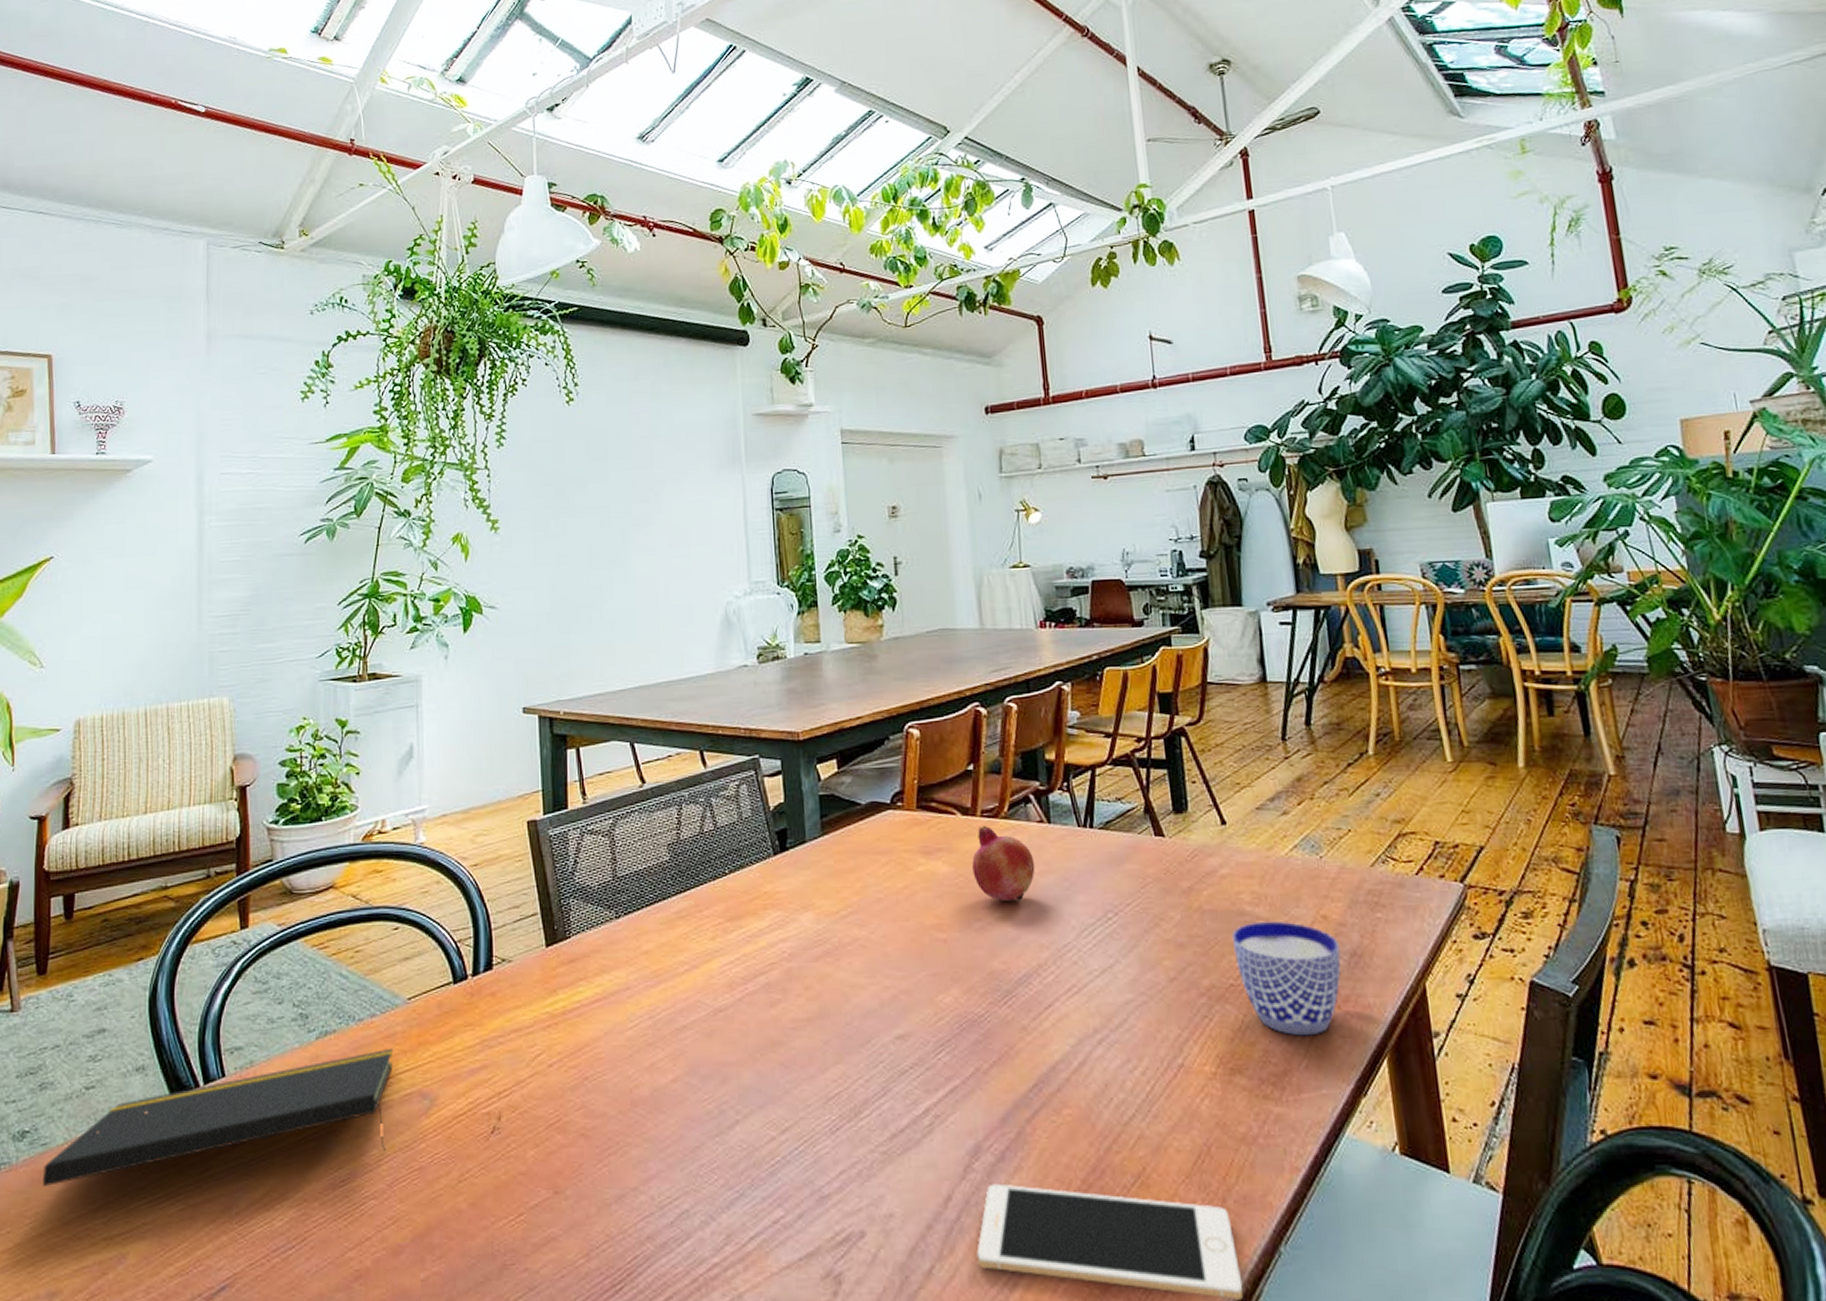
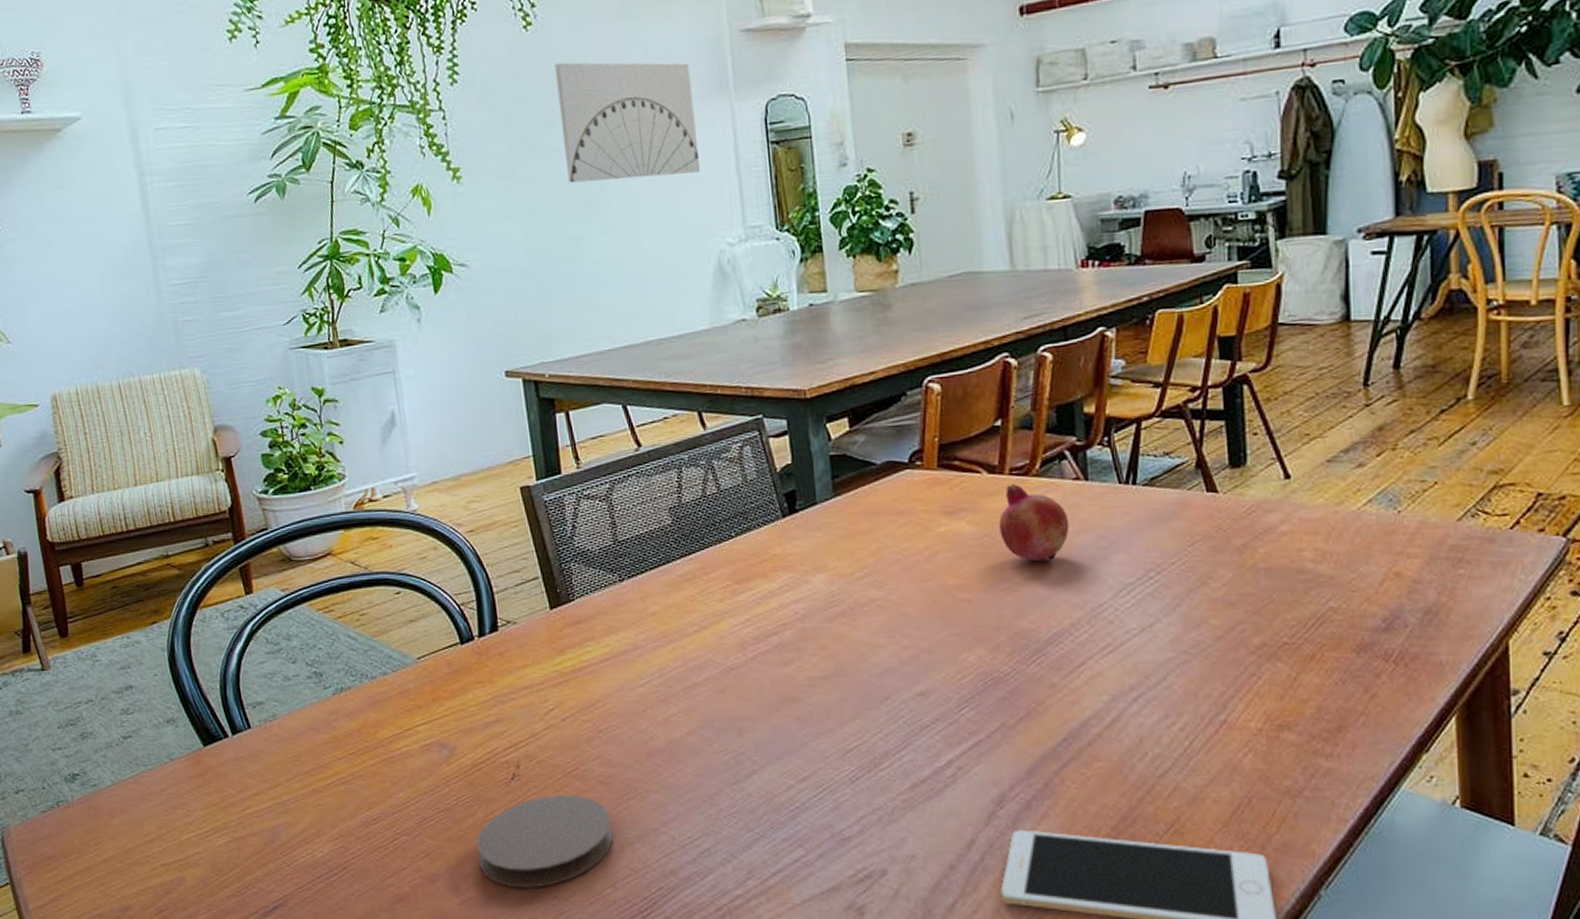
notepad: present [43,1048,394,1186] -> none [97,703,412,820]
coaster: none [448,1149,591,1260] -> present [476,794,614,888]
wall art: none [591,433,714,537] -> present [555,62,701,183]
cup: present [1231,921,1341,1036] -> none [1288,578,1412,694]

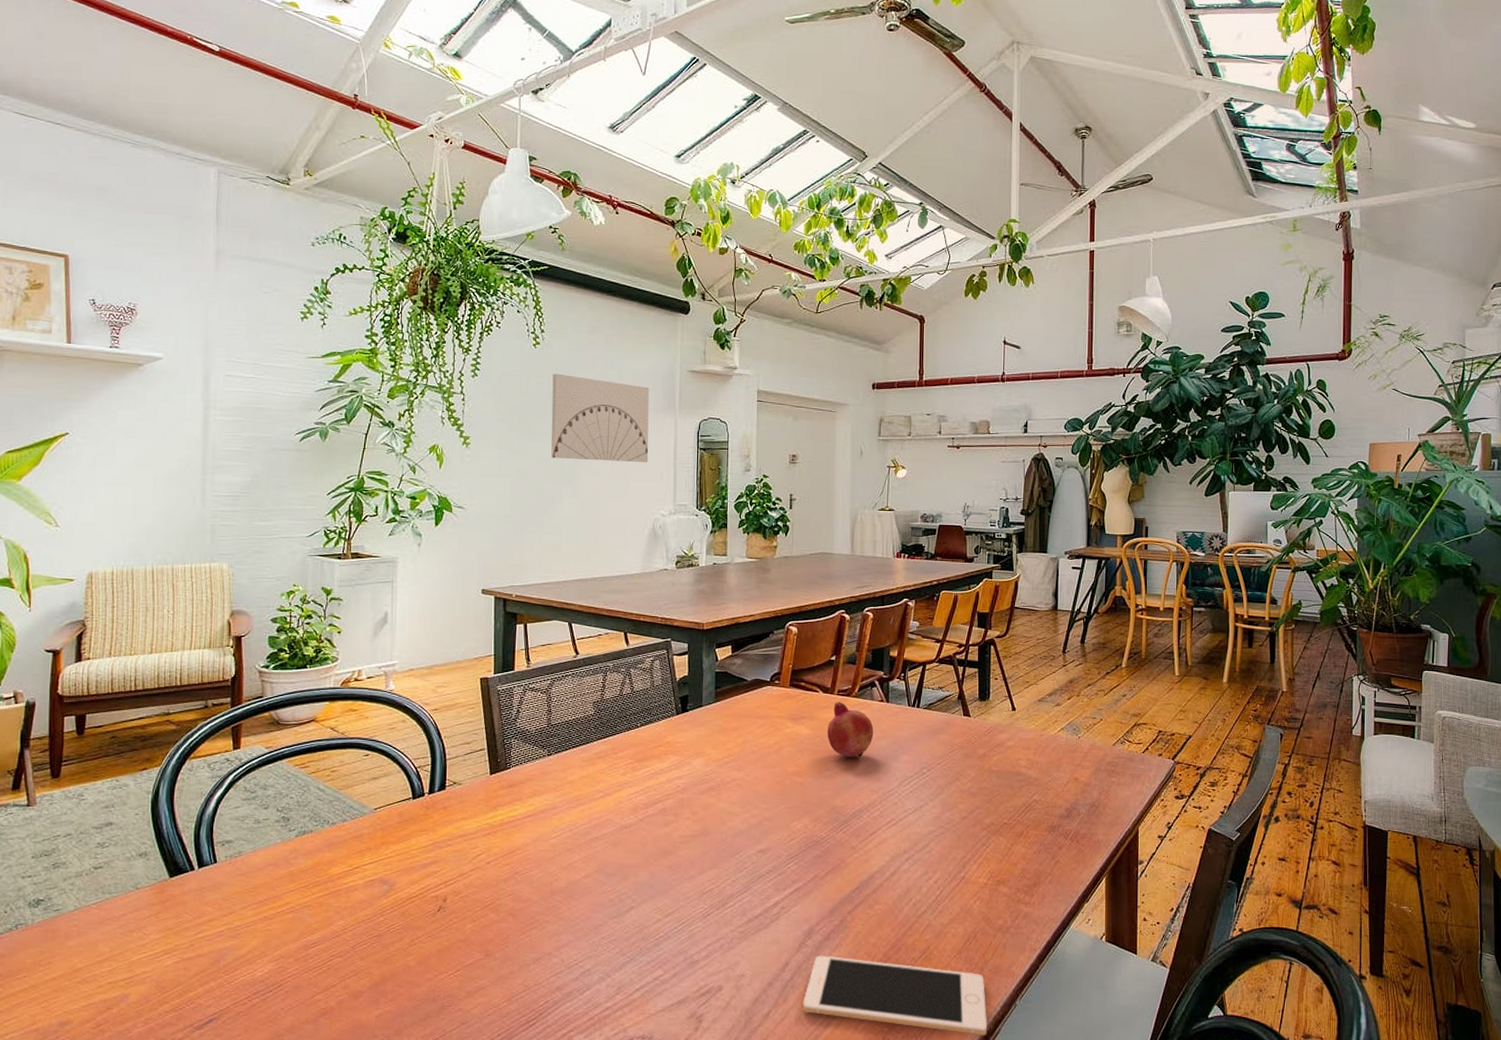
coaster: present [476,794,614,888] -> none [399,924,515,1002]

